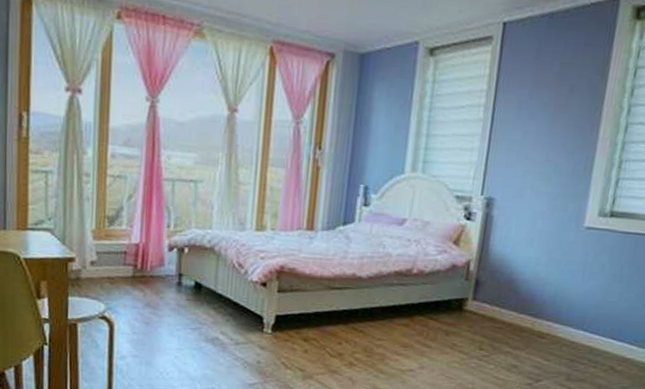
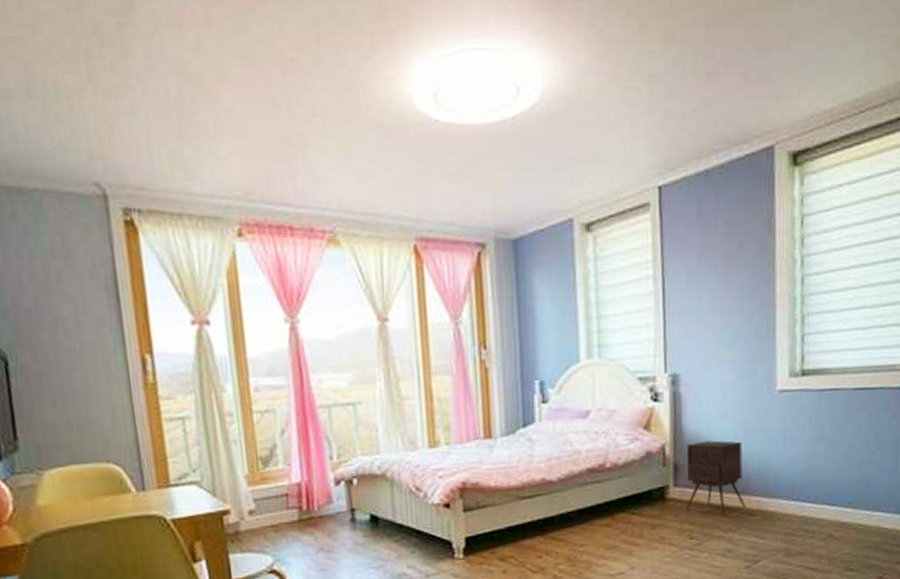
side table: none [480,263,543,334] -> present [686,440,746,516]

